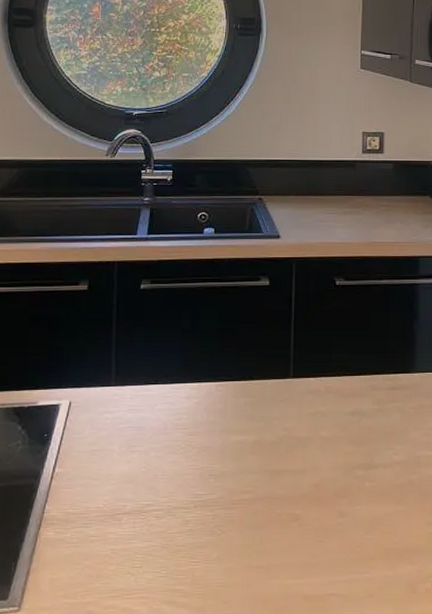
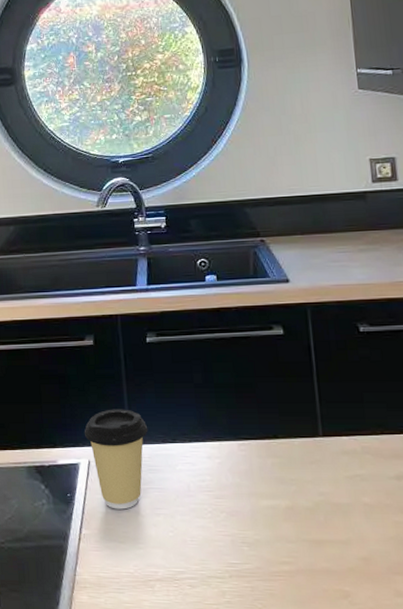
coffee cup: none [68,352,133,448] -> present [84,409,148,510]

